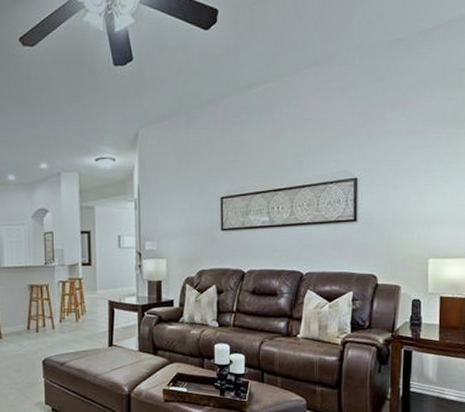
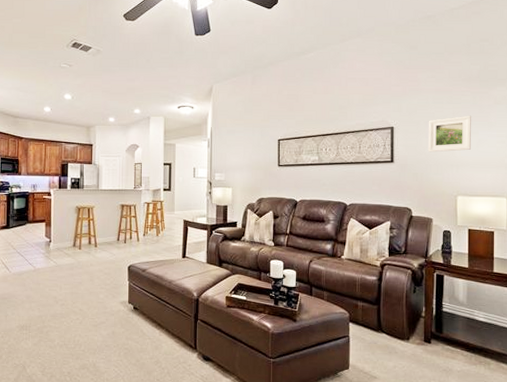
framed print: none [396,162,446,208] -> present [428,115,471,152]

